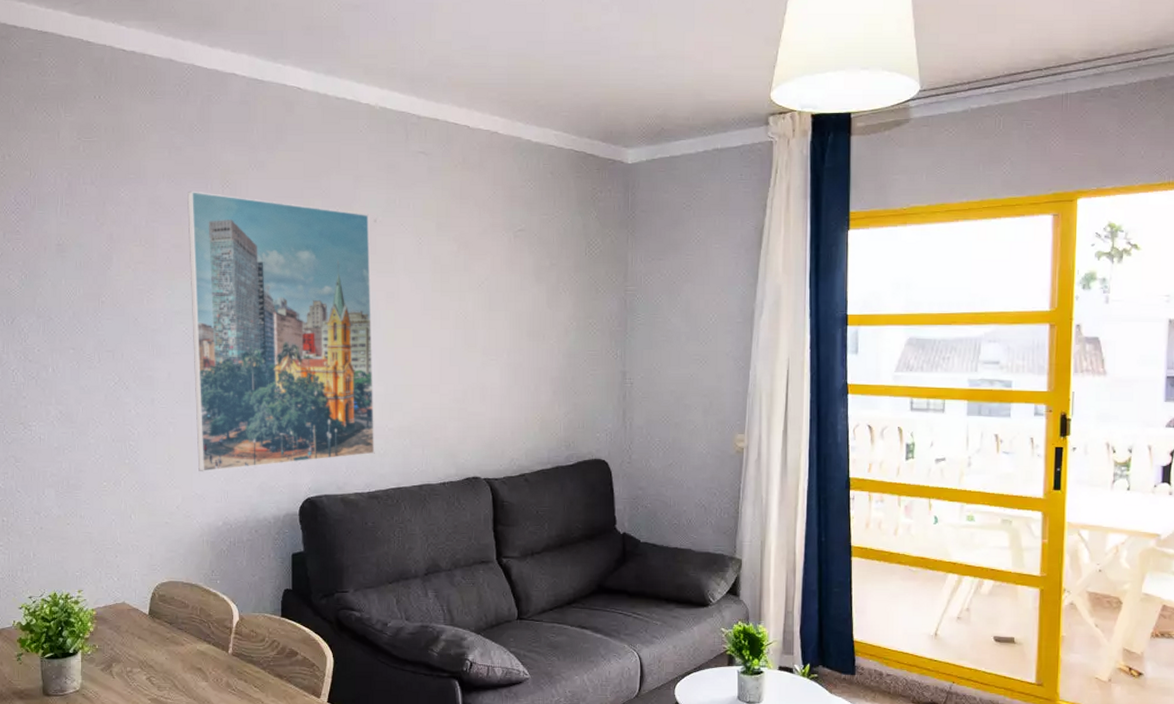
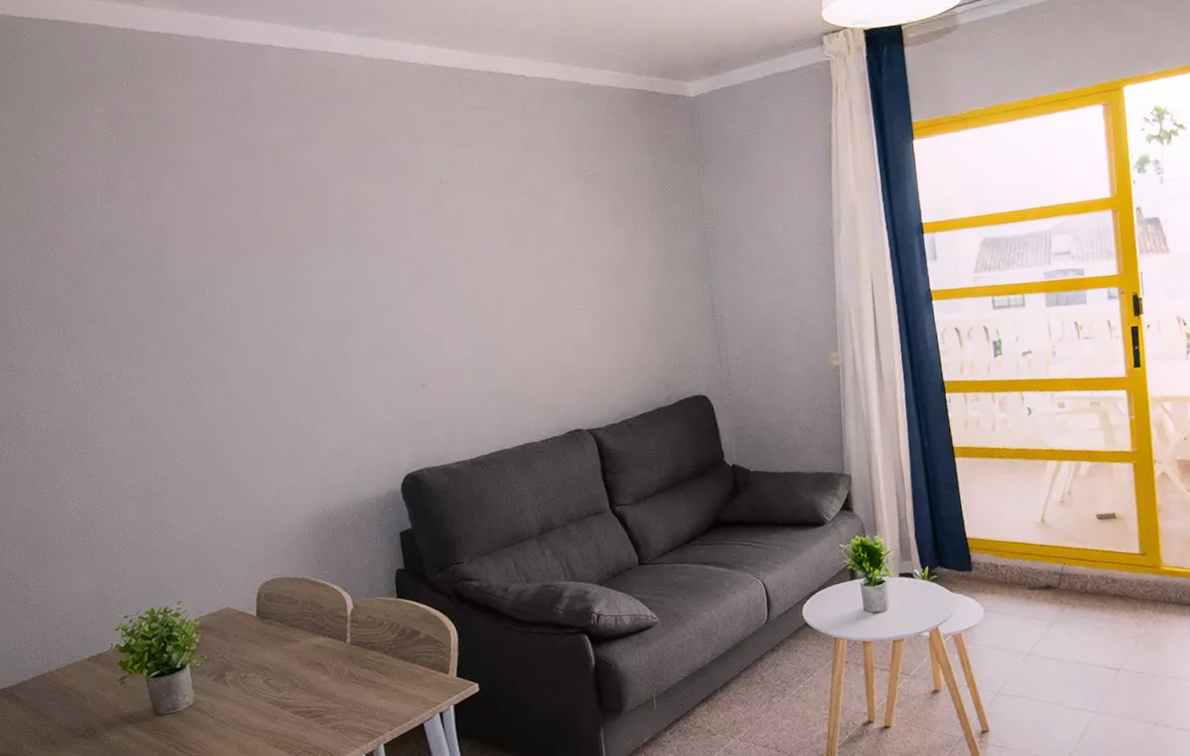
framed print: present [187,191,375,472] -> none [237,172,472,462]

